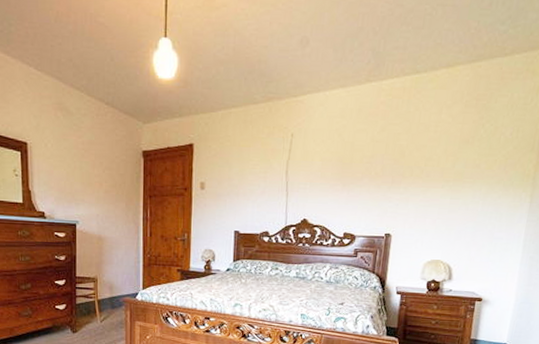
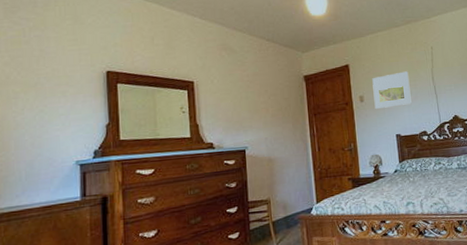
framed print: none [215,160,260,200] -> present [372,71,412,109]

